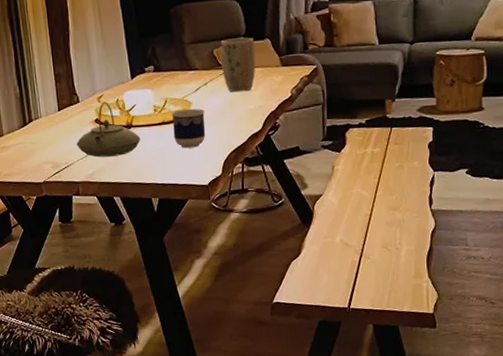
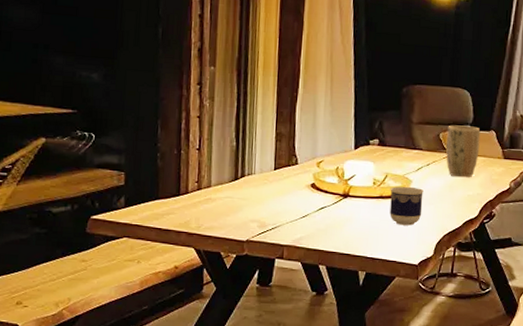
teapot: present [76,102,141,157] -> none [288,168,356,224]

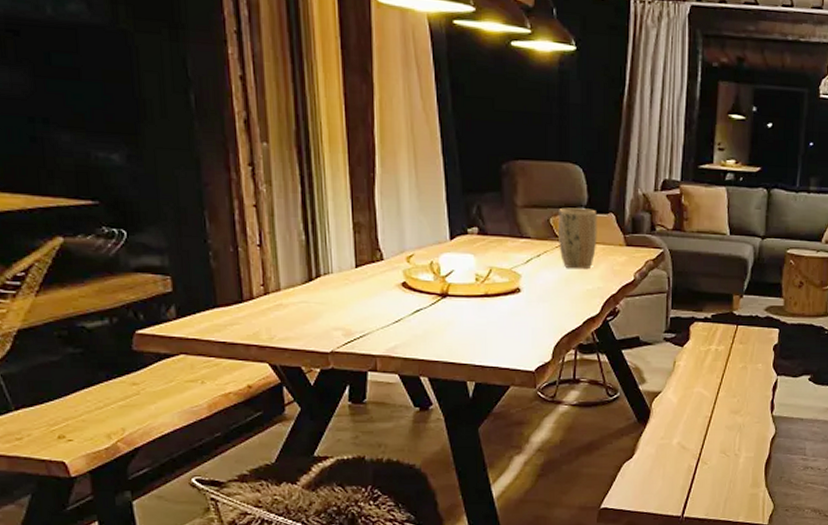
cup: present [389,186,424,226] -> none [496,282,536,327]

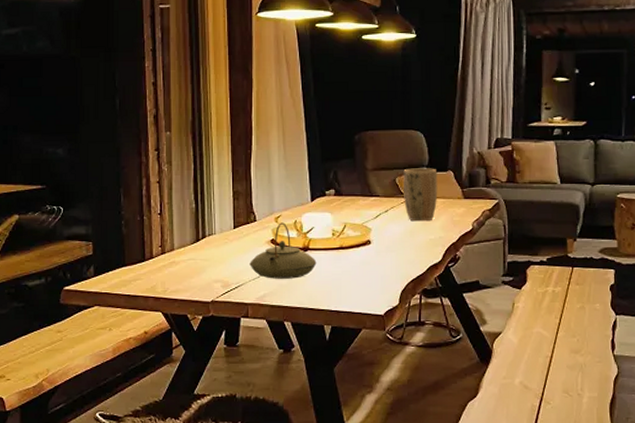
teapot: none [376,263,458,329] -> present [250,222,317,279]

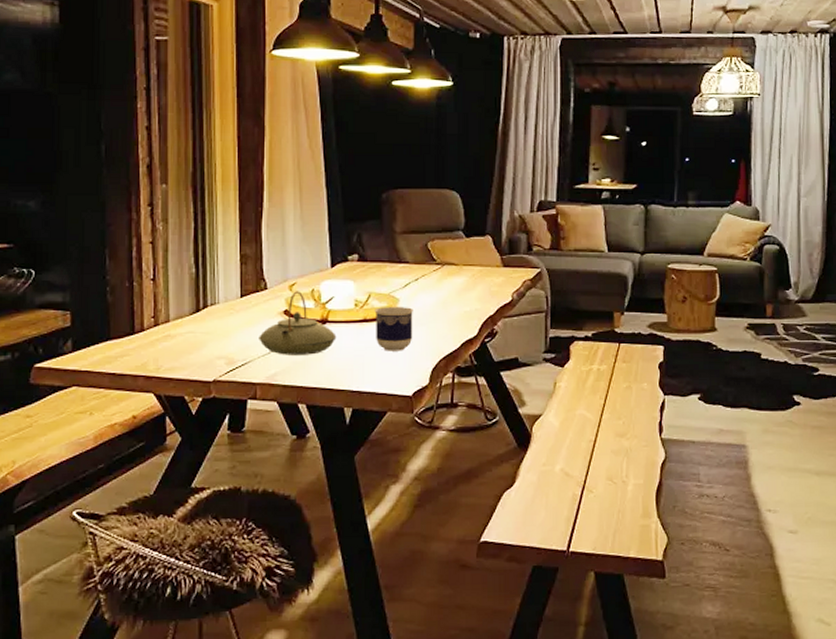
cup: none [349,236,384,275] -> present [374,307,413,351]
plant pot: present [403,168,438,222] -> none [436,232,475,292]

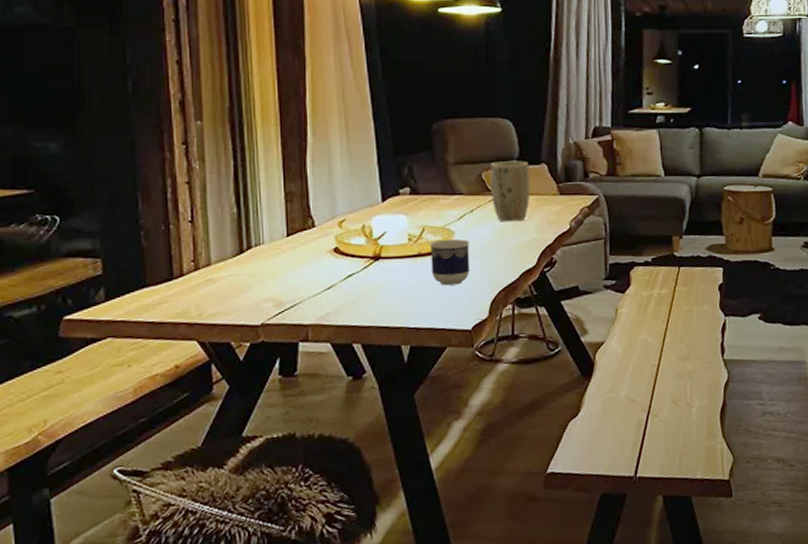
teapot: present [259,291,337,355] -> none [308,227,391,295]
plant pot: none [436,232,475,292] -> present [490,161,531,222]

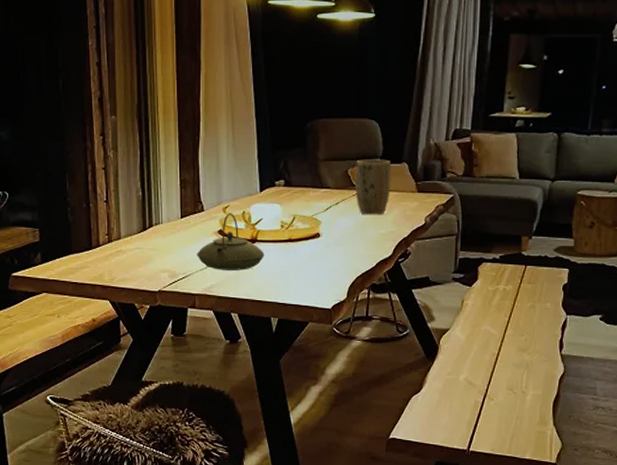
teapot: none [308,227,391,295] -> present [197,213,265,270]
cup: present [429,239,470,286] -> none [298,229,334,269]

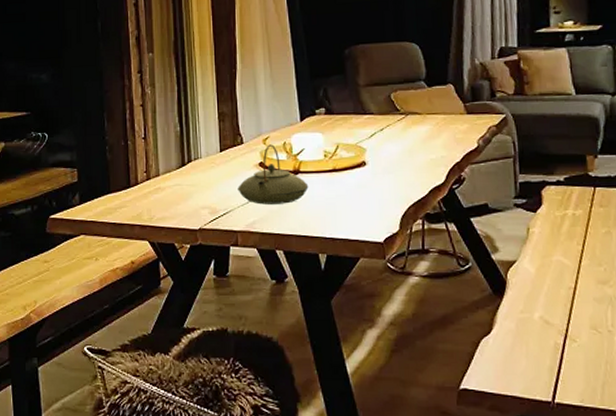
plant pot: present [355,159,392,215] -> none [399,82,438,140]

